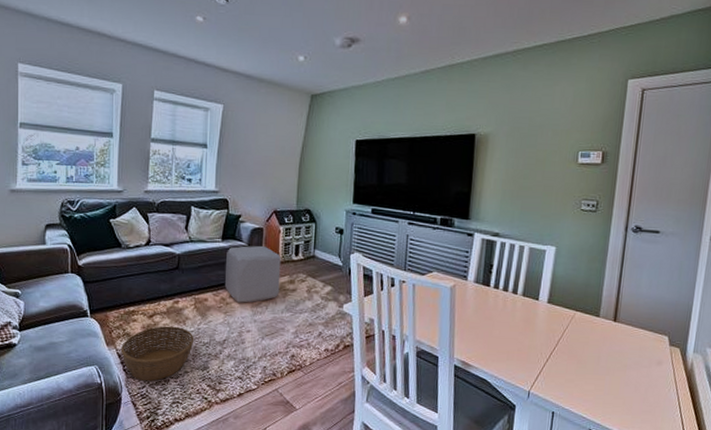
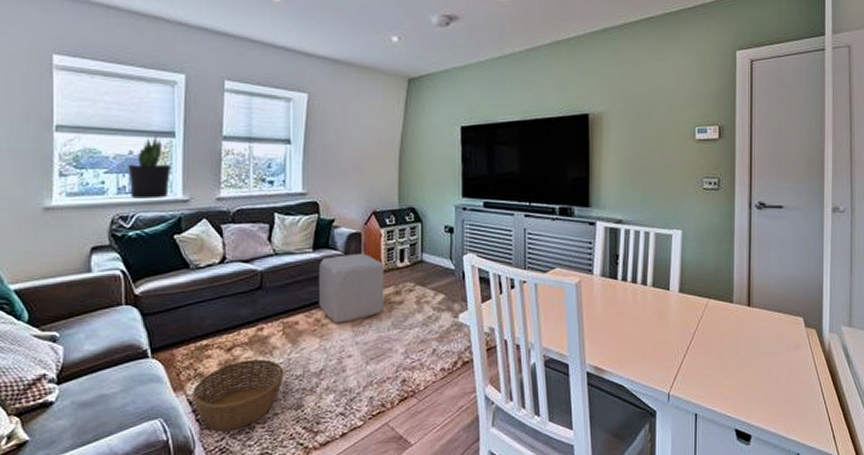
planter: none [75,136,110,188] -> present [128,136,172,198]

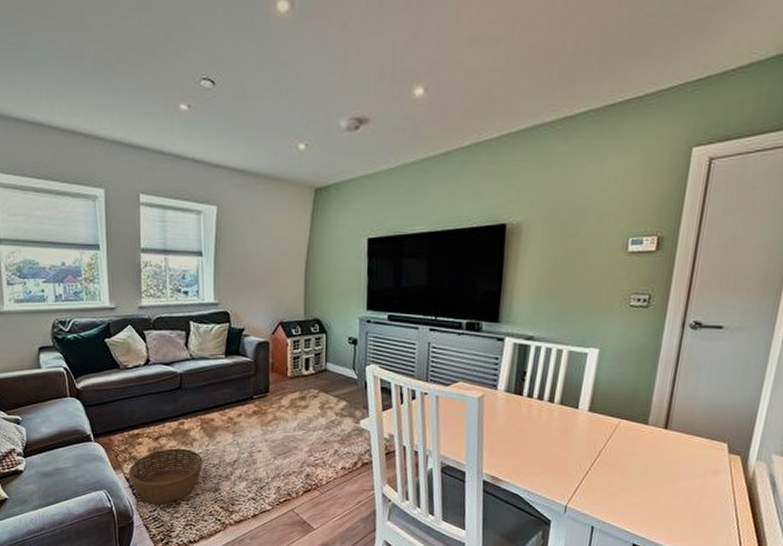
planter: present [128,136,172,198] -> none [62,249,99,306]
pouf: present [318,253,384,323] -> none [230,360,290,422]

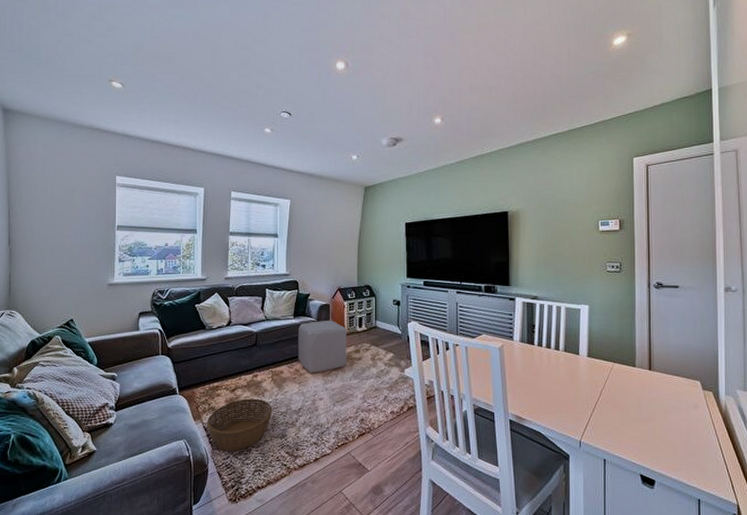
pouf: none [230,360,290,422] -> present [297,320,347,373]

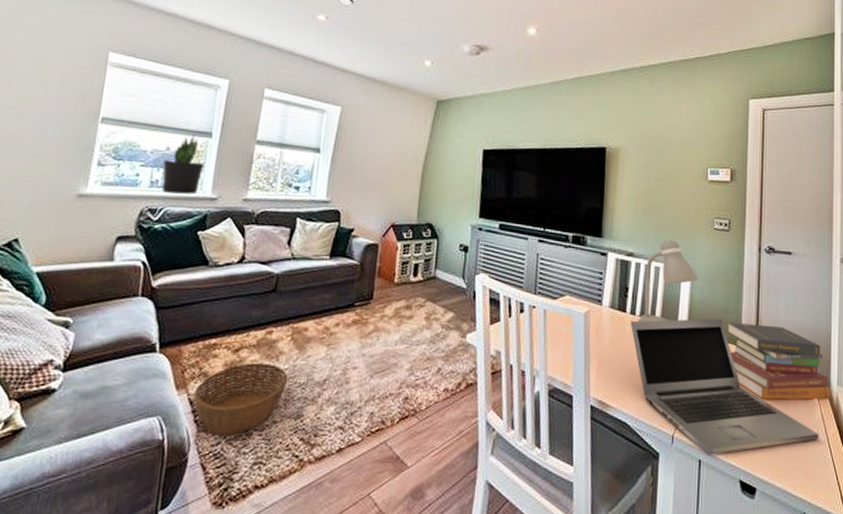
planter: none [164,233,194,278] -> present [162,135,205,195]
pouf: present [297,320,347,373] -> none [329,264,398,333]
laptop: none [538,345,710,455] -> present [630,318,819,455]
desk lamp: none [546,283,596,352] -> present [639,240,699,322]
books: none [623,348,719,409] -> present [727,322,830,400]

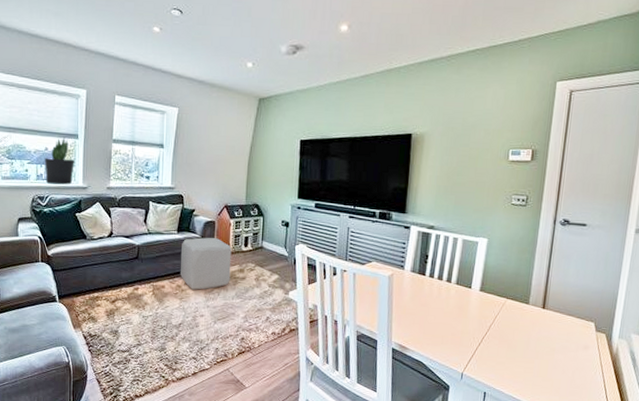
basket: present [193,362,288,435] -> none [86,310,153,360]
pouf: none [329,264,398,333] -> present [180,237,232,290]
laptop: present [630,318,819,455] -> none [428,281,596,389]
desk lamp: present [639,240,699,322] -> none [437,214,494,284]
books: present [727,322,830,400] -> none [517,285,611,350]

